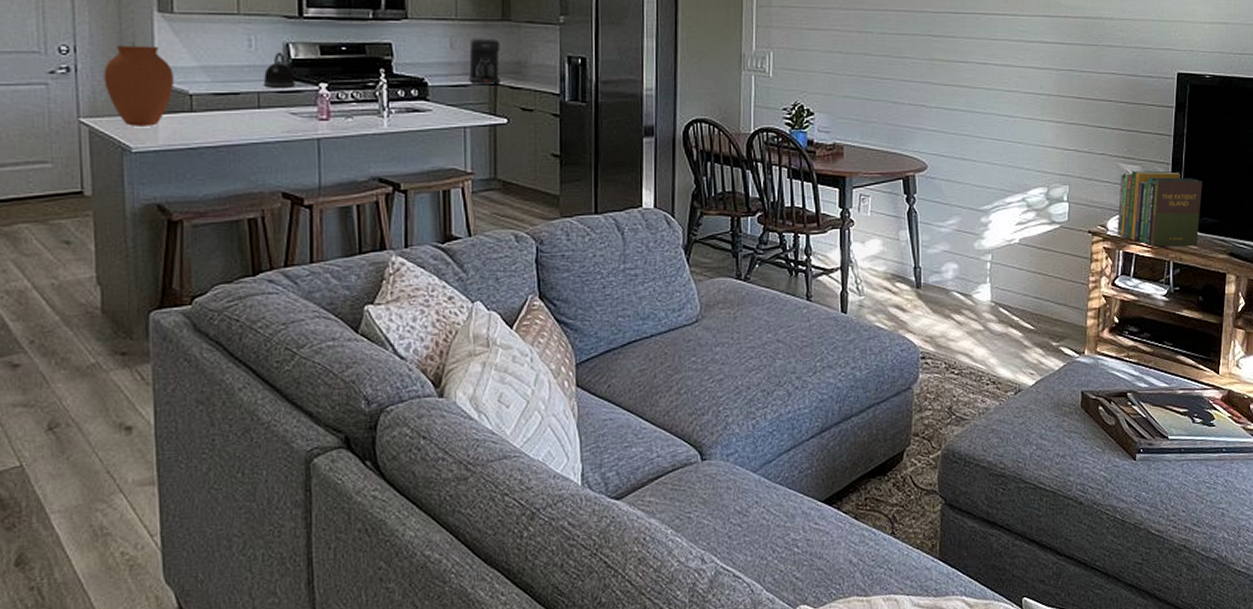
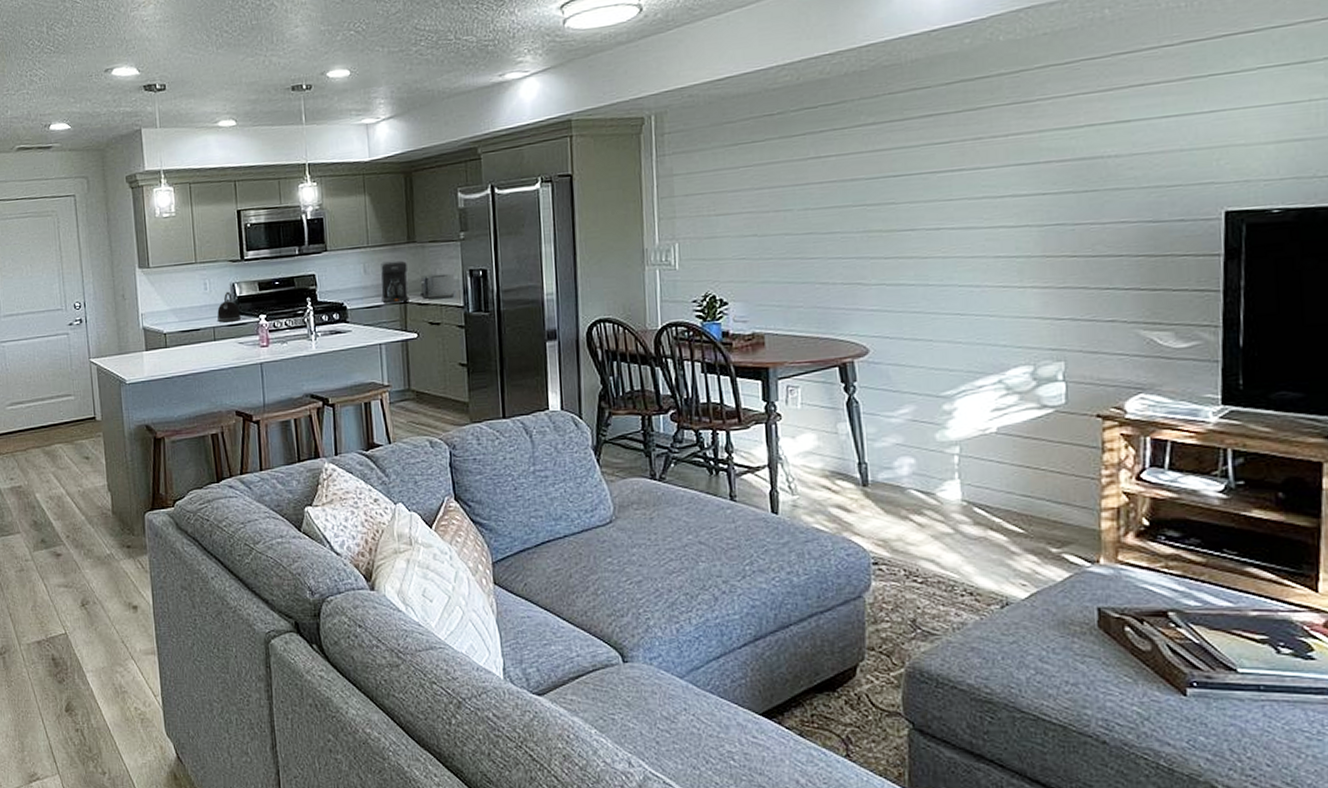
vase: present [104,45,174,128] -> none [104,296,153,364]
toaster: none [512,57,551,84] -> present [419,273,455,300]
books: present [1117,170,1202,247] -> none [1140,335,1276,431]

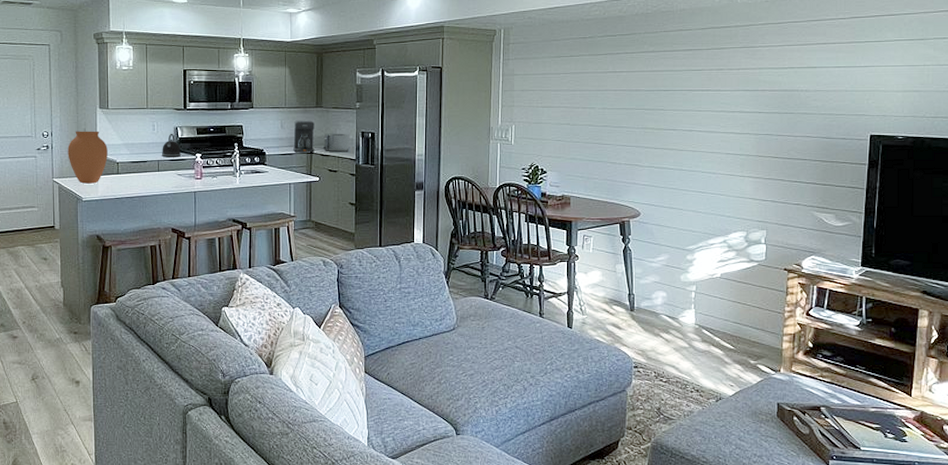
vase: none [104,296,153,364] -> present [68,131,108,185]

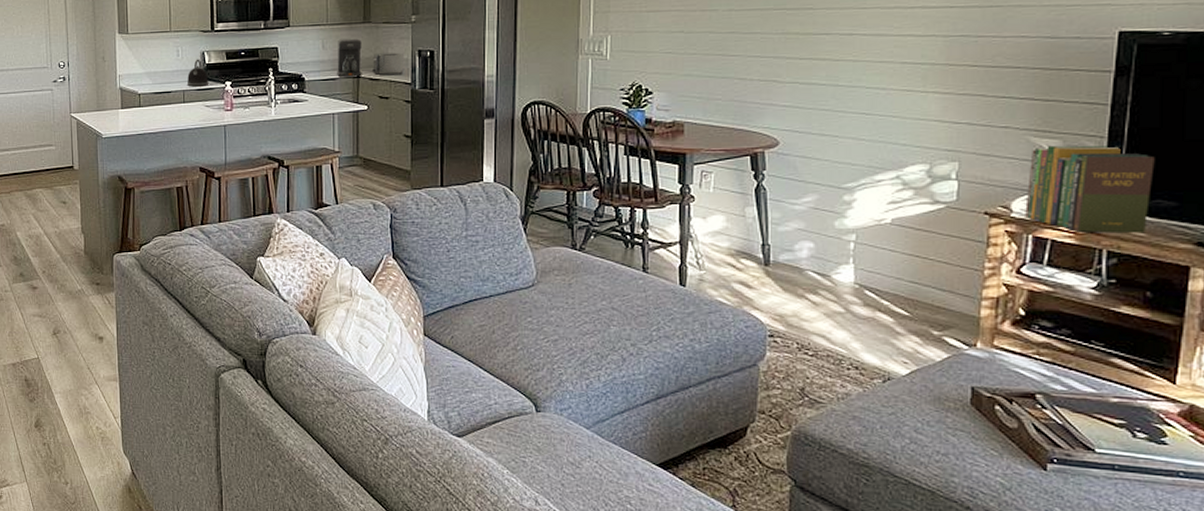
vase: present [68,131,108,185] -> none [85,59,128,120]
books: none [811,218,895,285] -> present [1025,145,1155,234]

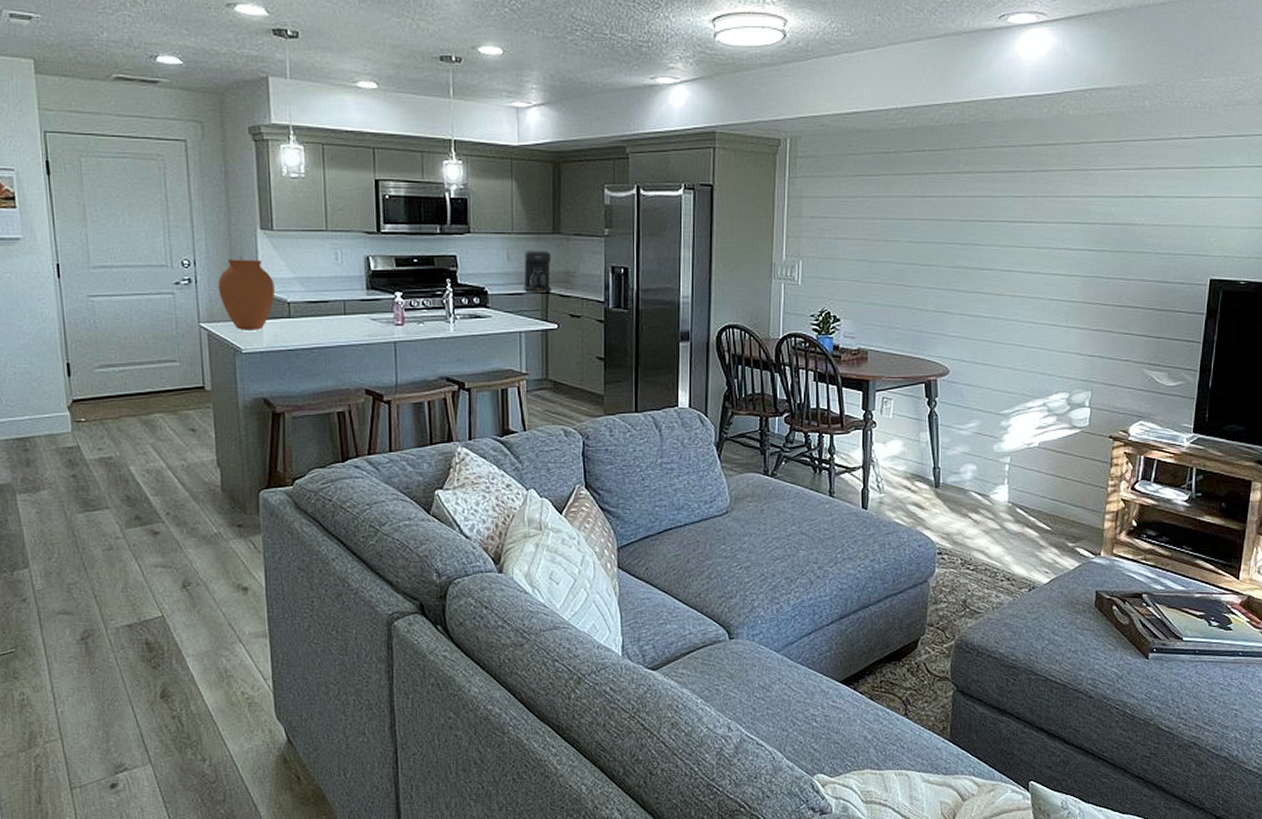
vase: none [85,59,128,120] -> present [218,259,275,332]
kettle: present [186,59,208,87] -> none [348,264,374,297]
toaster: present [371,52,404,76] -> none [562,268,596,292]
books: present [1025,145,1155,234] -> none [1139,377,1231,454]

